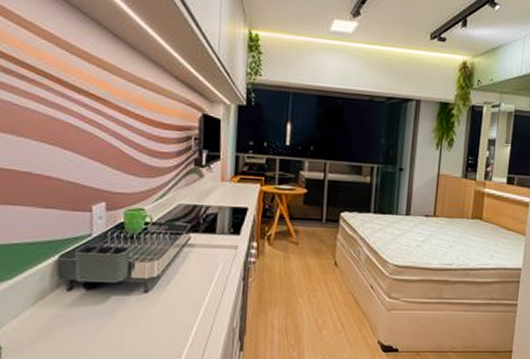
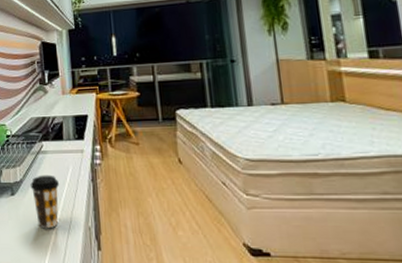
coffee cup: none [170,271,206,330] -> present [30,175,60,229]

